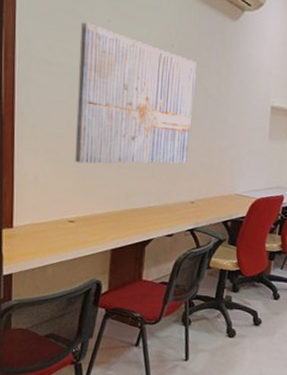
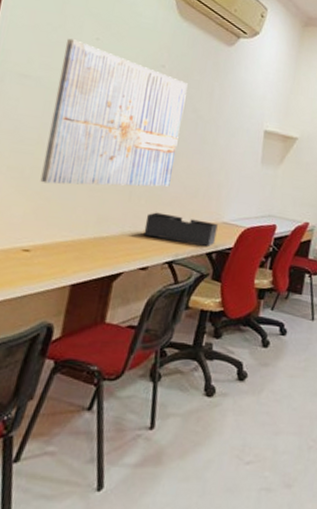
desk organizer: none [167,186,231,217] -> present [143,212,218,248]

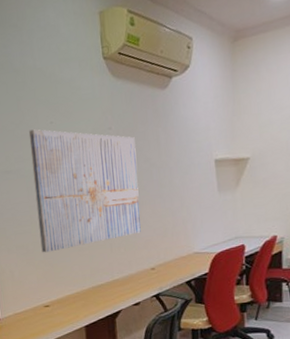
desk organizer: present [143,212,218,248] -> none [128,255,192,278]

